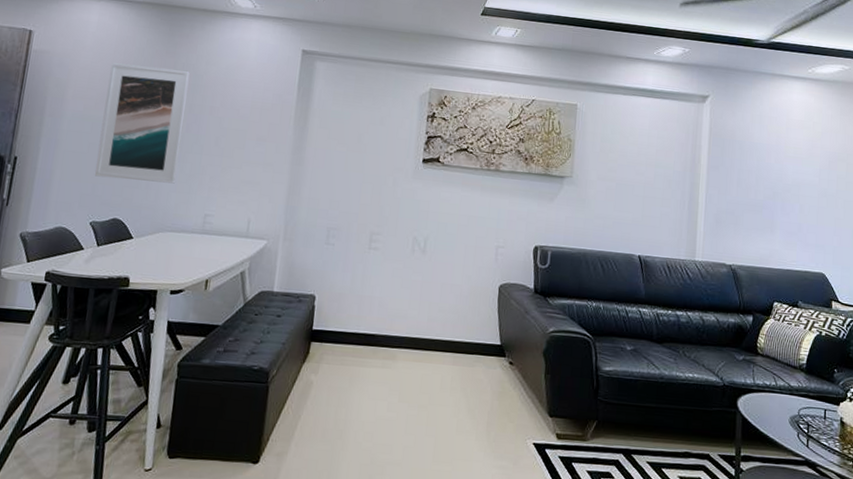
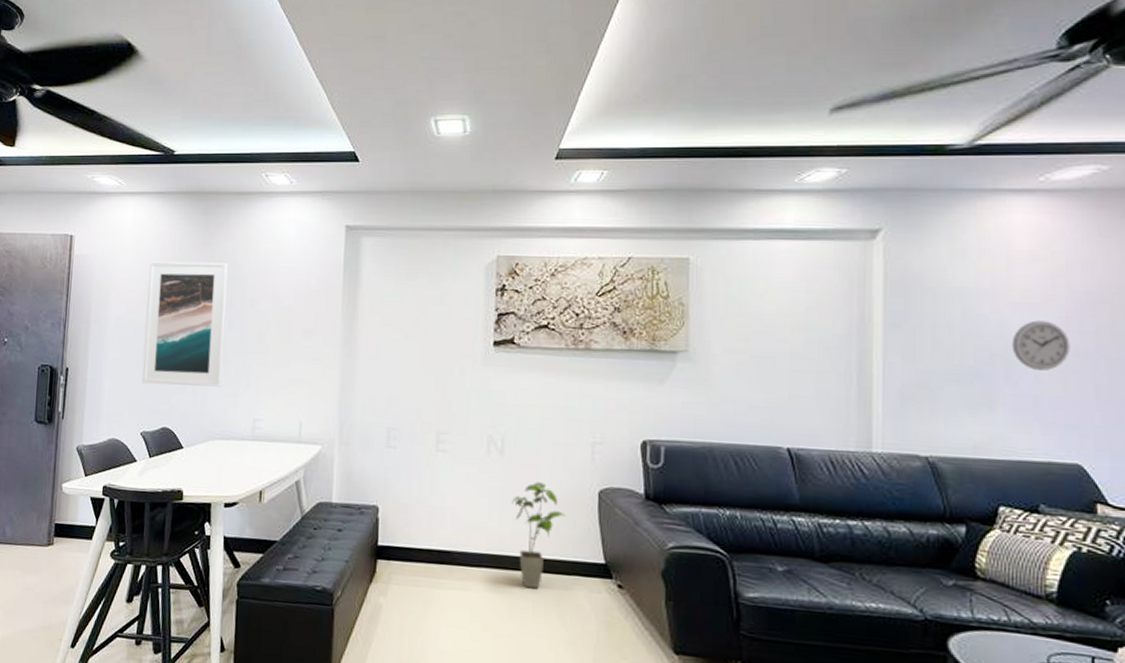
house plant: none [429,277,472,366] -> present [511,482,566,589]
wall clock: none [787,170,822,206] -> present [1011,320,1070,371]

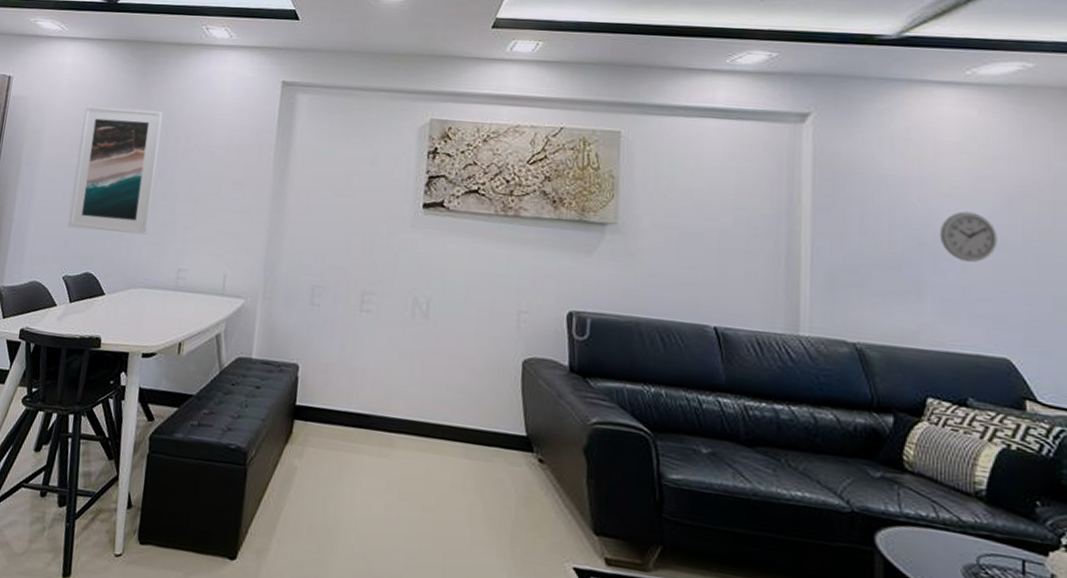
house plant: present [511,482,566,589] -> none [433,348,489,459]

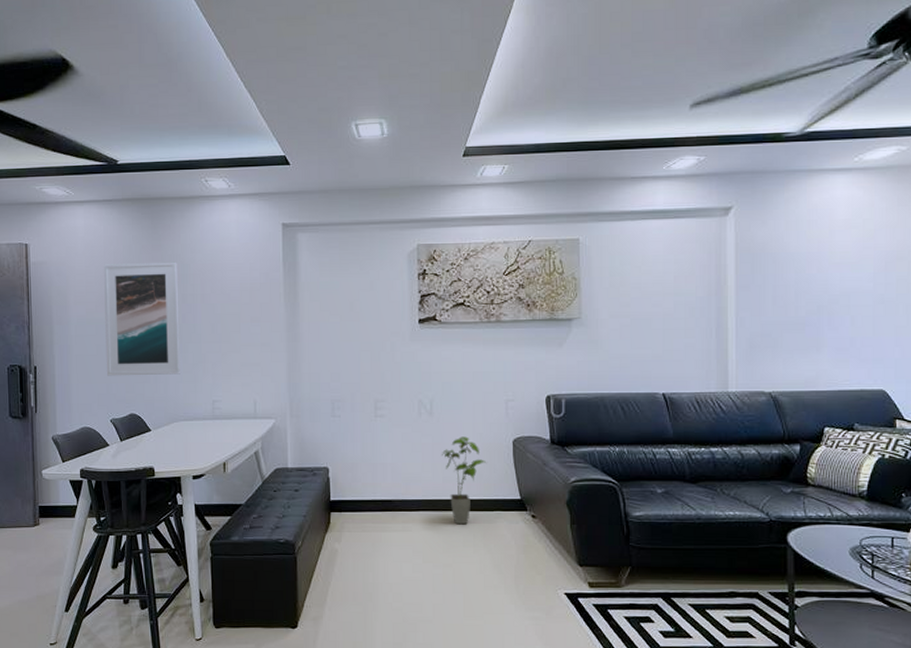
house plant: none [433,348,489,459] -> present [441,436,487,525]
wall clock: present [939,211,998,262] -> none [833,276,877,317]

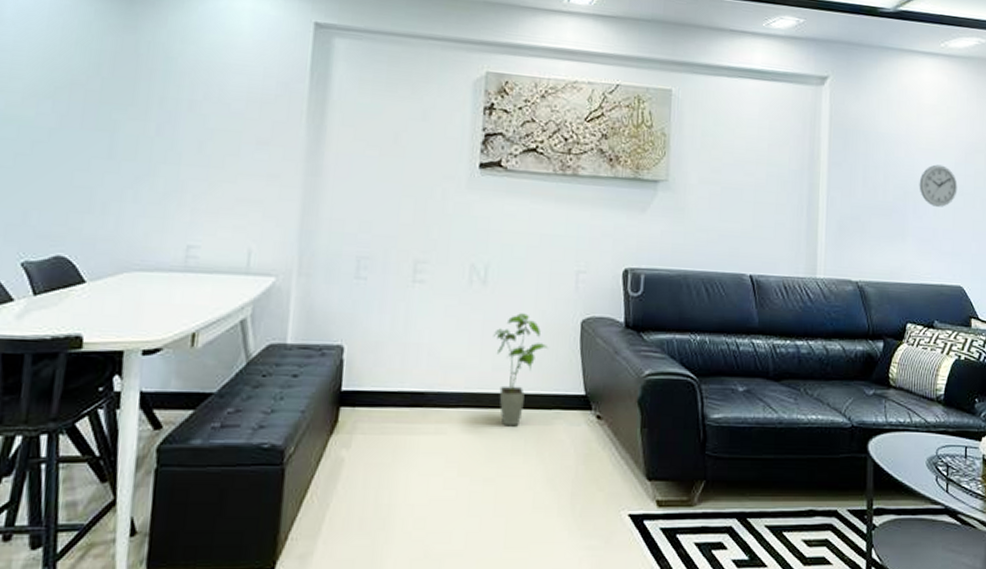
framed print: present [104,261,180,376] -> none [25,41,159,206]
wall clock: none [833,276,877,317] -> present [919,164,958,207]

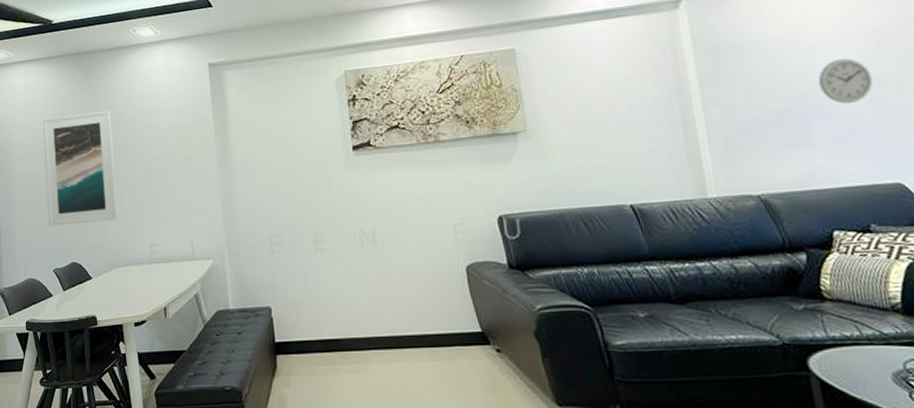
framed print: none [25,41,159,206] -> present [43,110,118,227]
house plant: present [492,313,549,427] -> none [389,266,440,364]

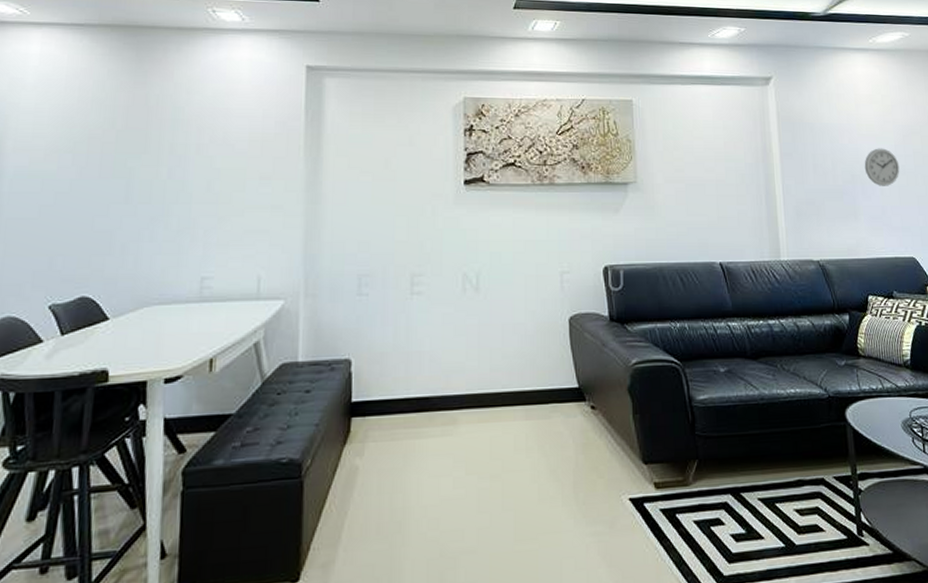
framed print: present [43,110,118,227] -> none [50,102,167,247]

